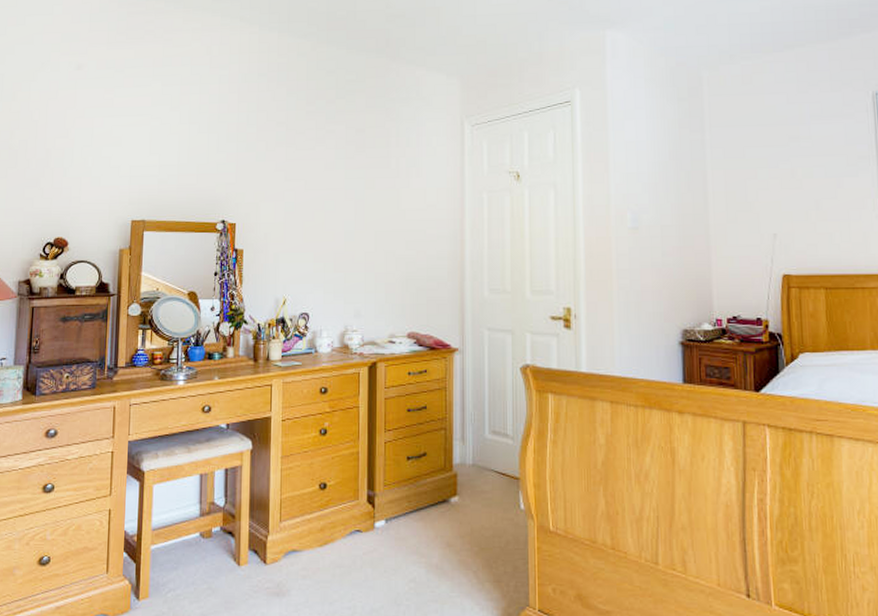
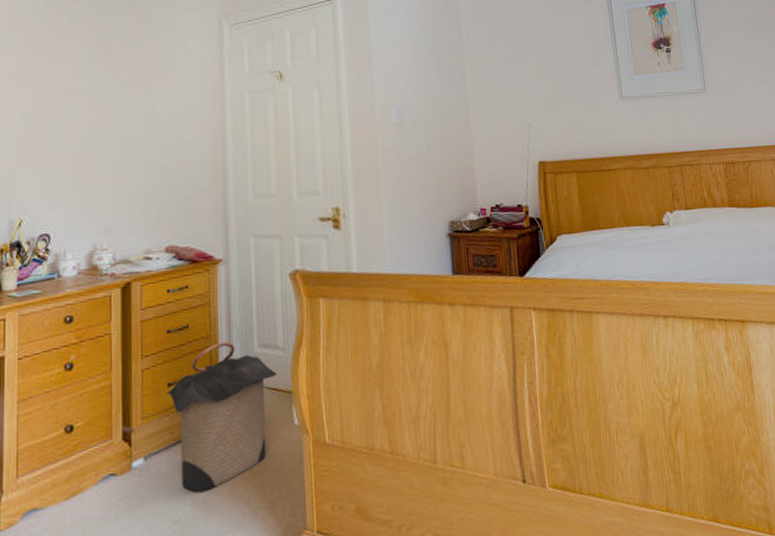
laundry hamper: none [406,424,507,557] -> present [166,341,278,492]

